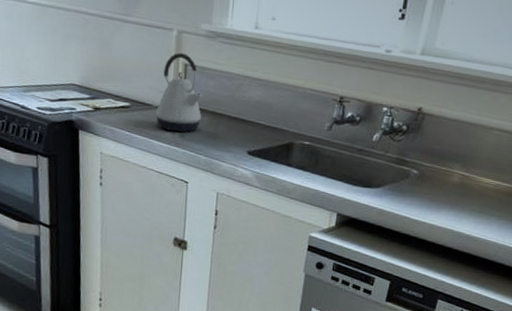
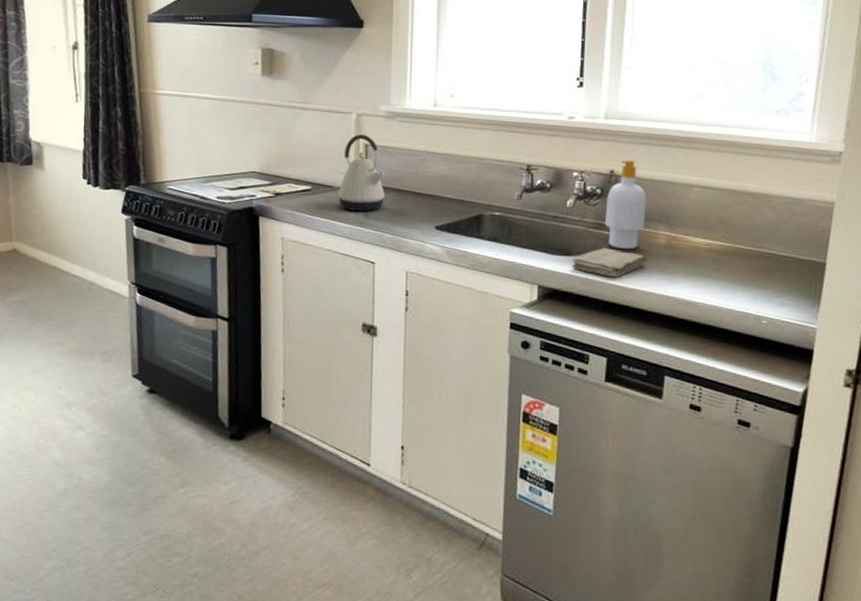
washcloth: none [370,182,439,211] -> present [572,248,646,278]
soap bottle: none [405,98,449,186] -> present [604,160,647,250]

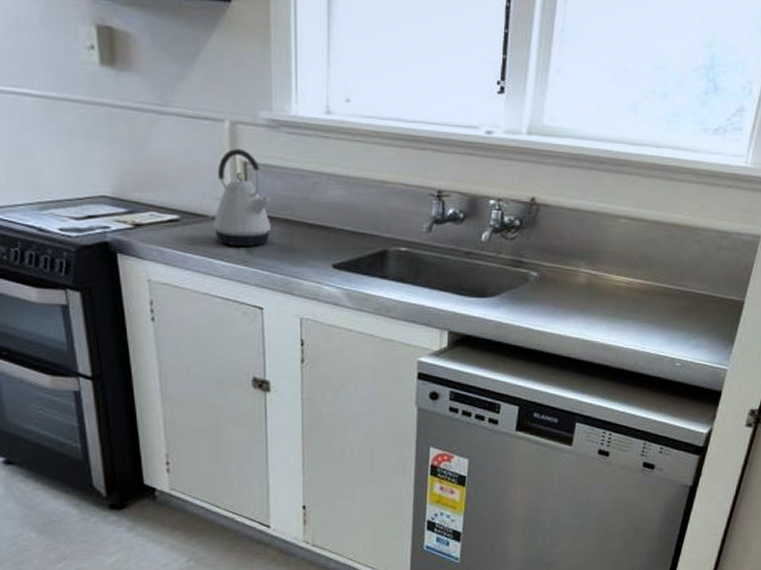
washcloth: present [572,248,646,278] -> none [485,288,564,321]
soap bottle: present [604,160,647,250] -> none [522,185,569,290]

